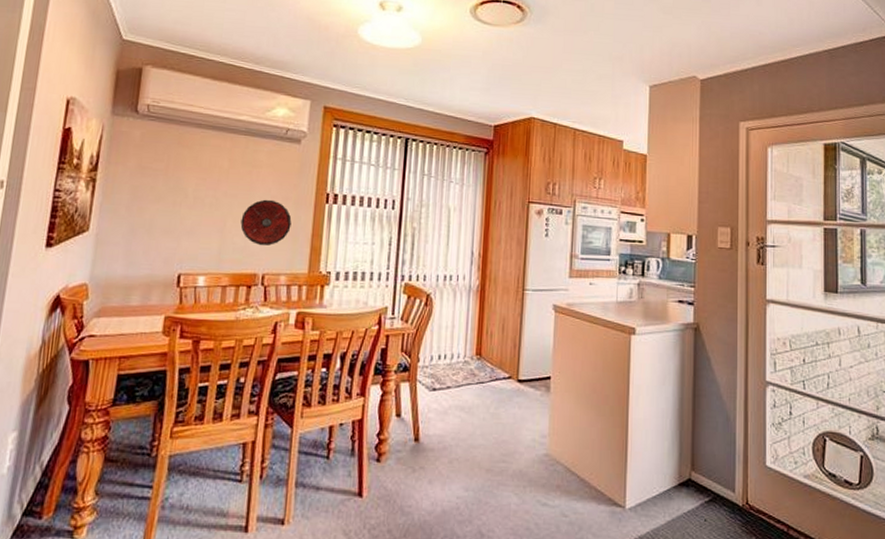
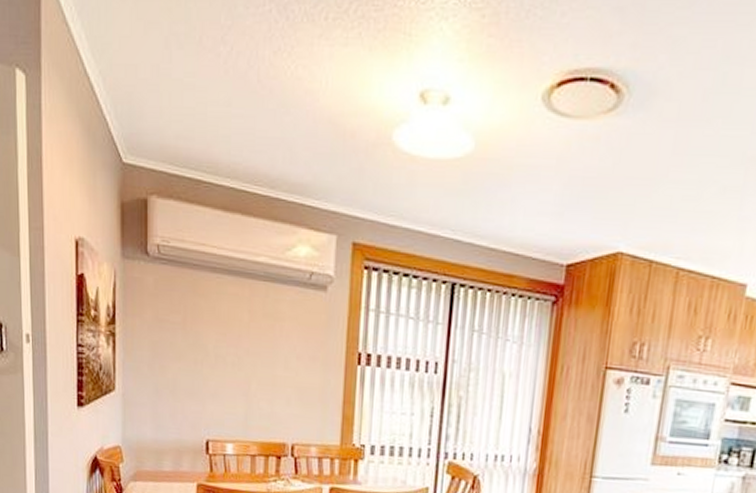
round shield: present [240,199,292,246] -> none [266,359,320,413]

